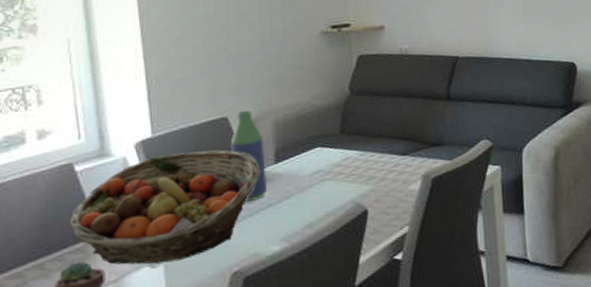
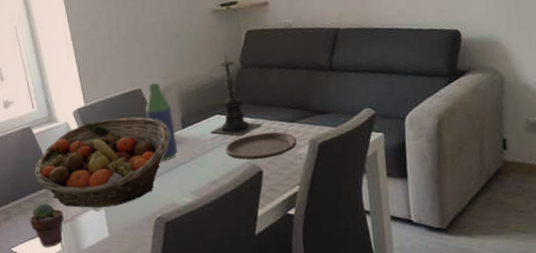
candle holder: none [308,76,371,171] -> present [209,51,263,136]
plate: none [325,166,408,199] -> present [225,131,297,160]

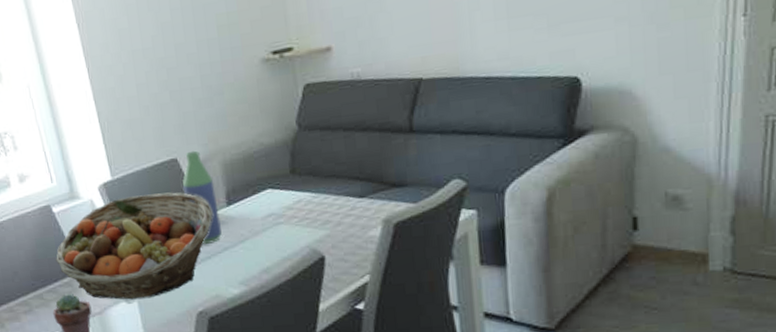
candle holder: present [209,51,263,136] -> none [260,110,325,215]
plate: present [225,131,297,160] -> none [279,209,367,244]

